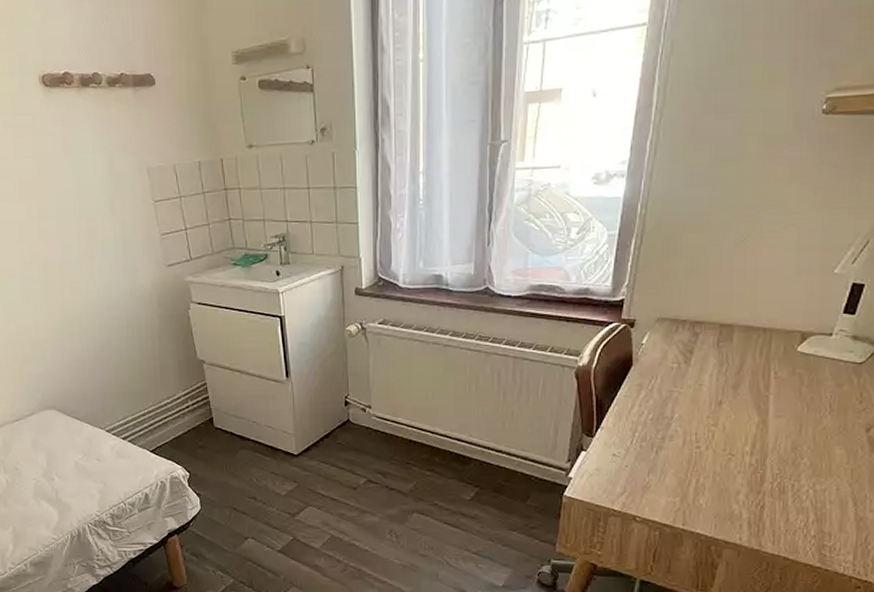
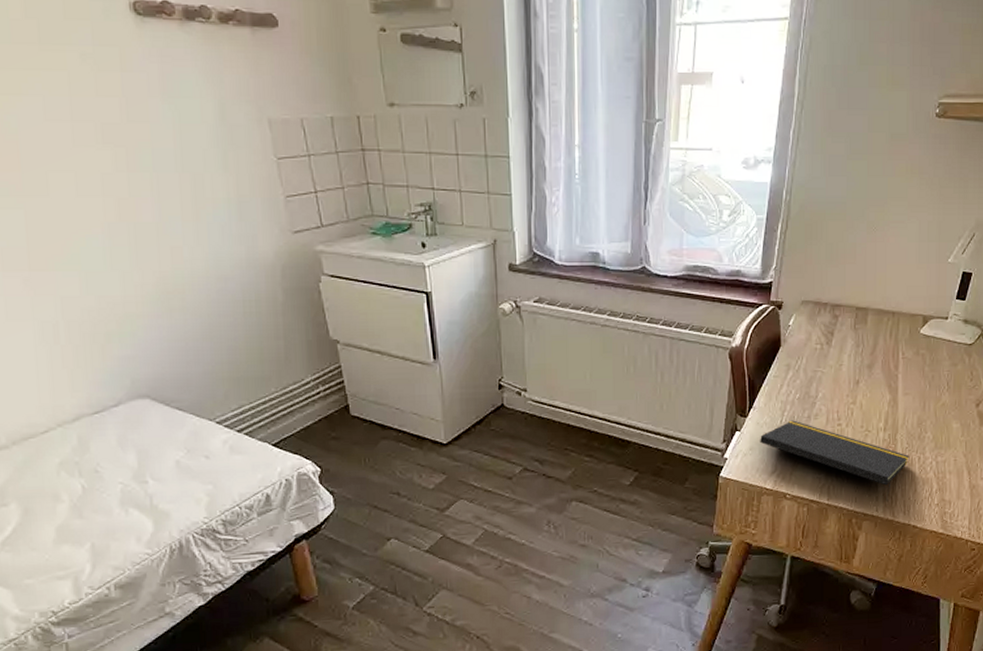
notepad: none [608,441,780,531] -> present [760,420,909,502]

